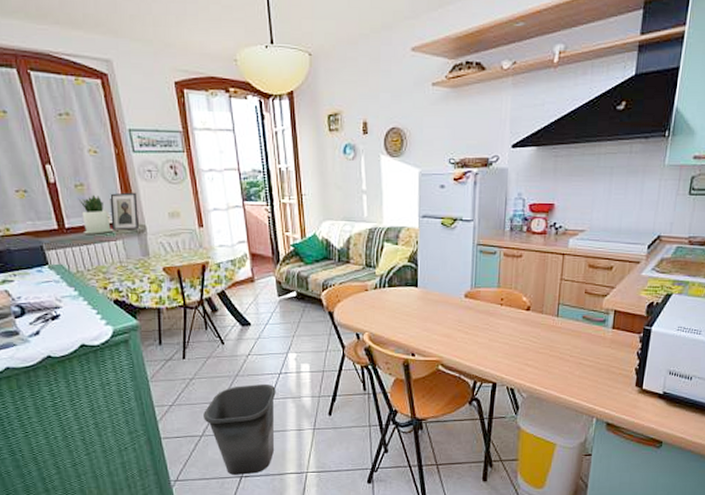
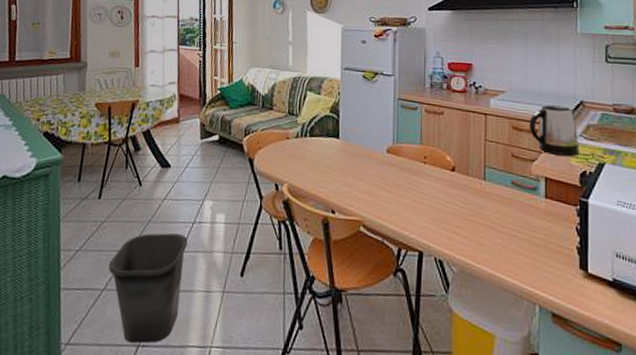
planter: present [78,194,114,234] -> none [30,32,58,69]
picture frame: present [110,192,139,231] -> none [56,32,85,67]
kettle: none [605,240,651,290] -> present [529,104,580,157]

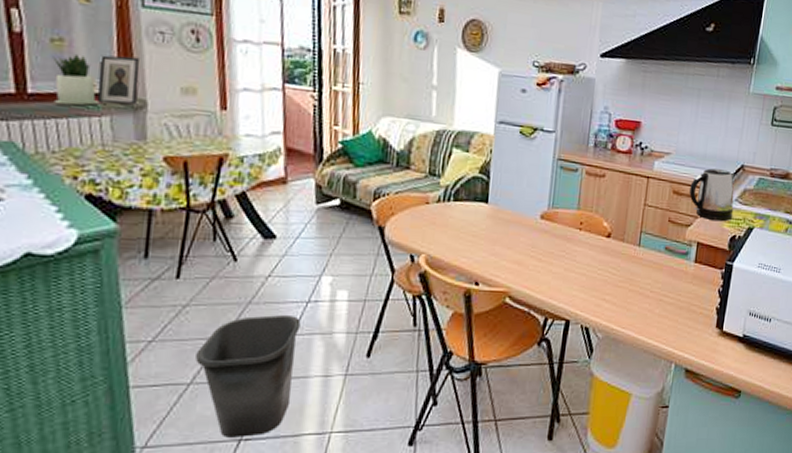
planter: none [30,32,58,69] -> present [52,53,100,107]
picture frame: none [56,32,85,67] -> present [96,55,141,105]

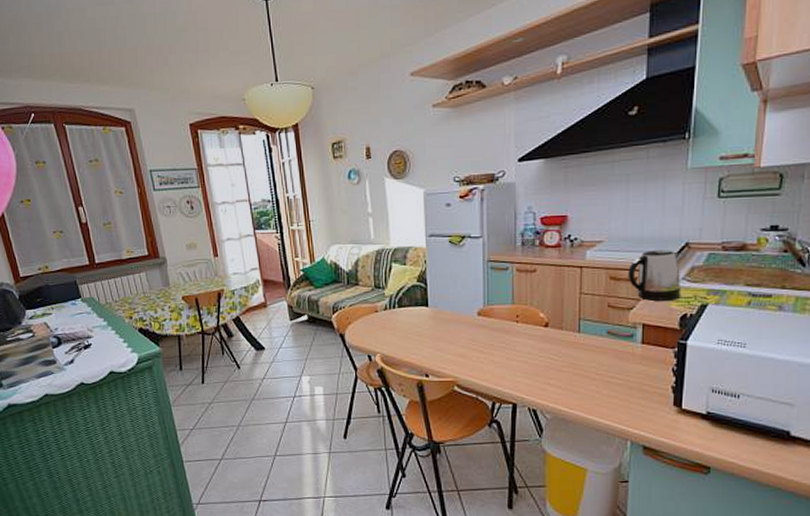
planter: present [52,53,100,107] -> none [106,231,138,268]
picture frame: present [96,55,141,105] -> none [134,227,160,264]
waste bin: present [195,314,301,437] -> none [222,407,291,499]

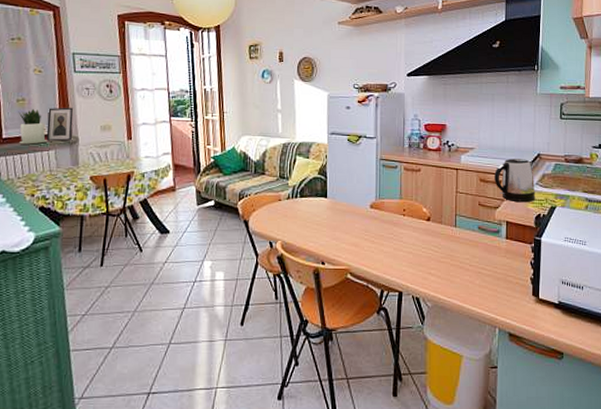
planter: none [106,231,138,268] -> present [18,108,48,145]
picture frame: none [134,227,160,264] -> present [46,107,74,142]

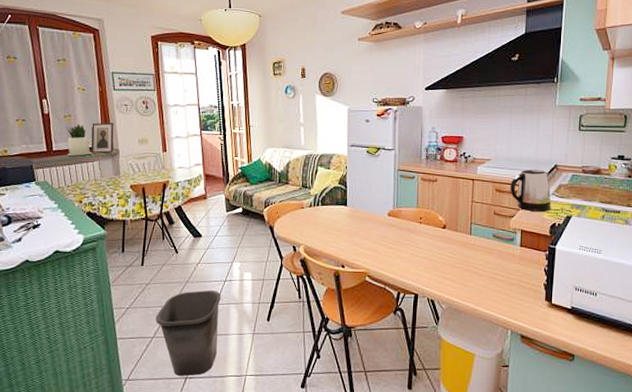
waste bin: none [115,292,190,391] -> present [156,290,221,376]

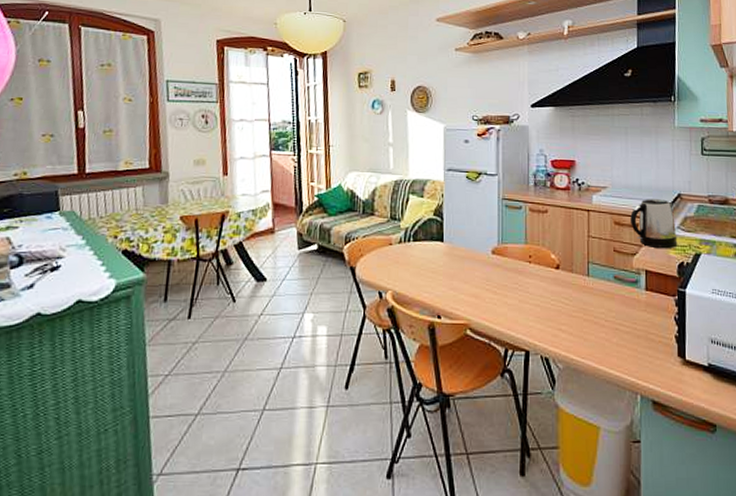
planter: present [66,123,93,156] -> none [104,140,136,180]
picture frame: present [90,122,114,154] -> none [133,139,165,177]
waste bin: present [156,290,221,376] -> none [202,349,288,467]

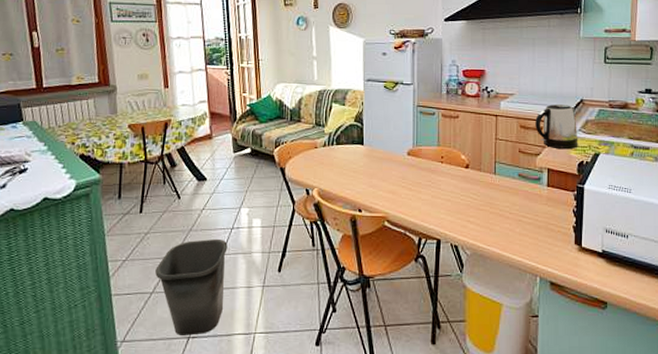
waste bin: none [202,349,288,467] -> present [155,238,228,335]

